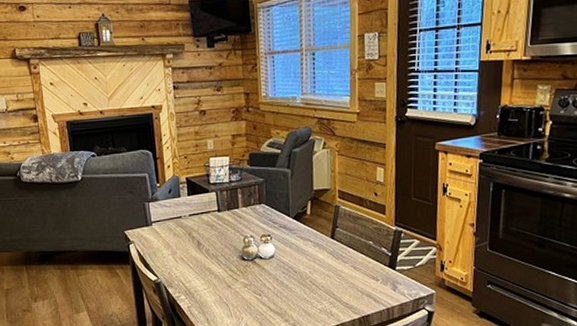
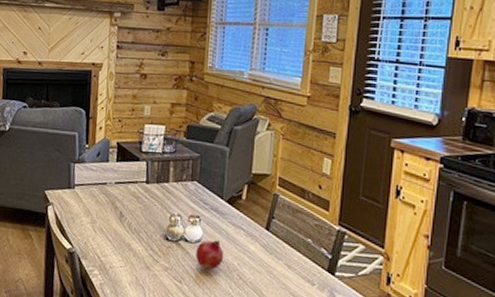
fruit: none [271,254,297,281] -> present [196,240,224,270]

